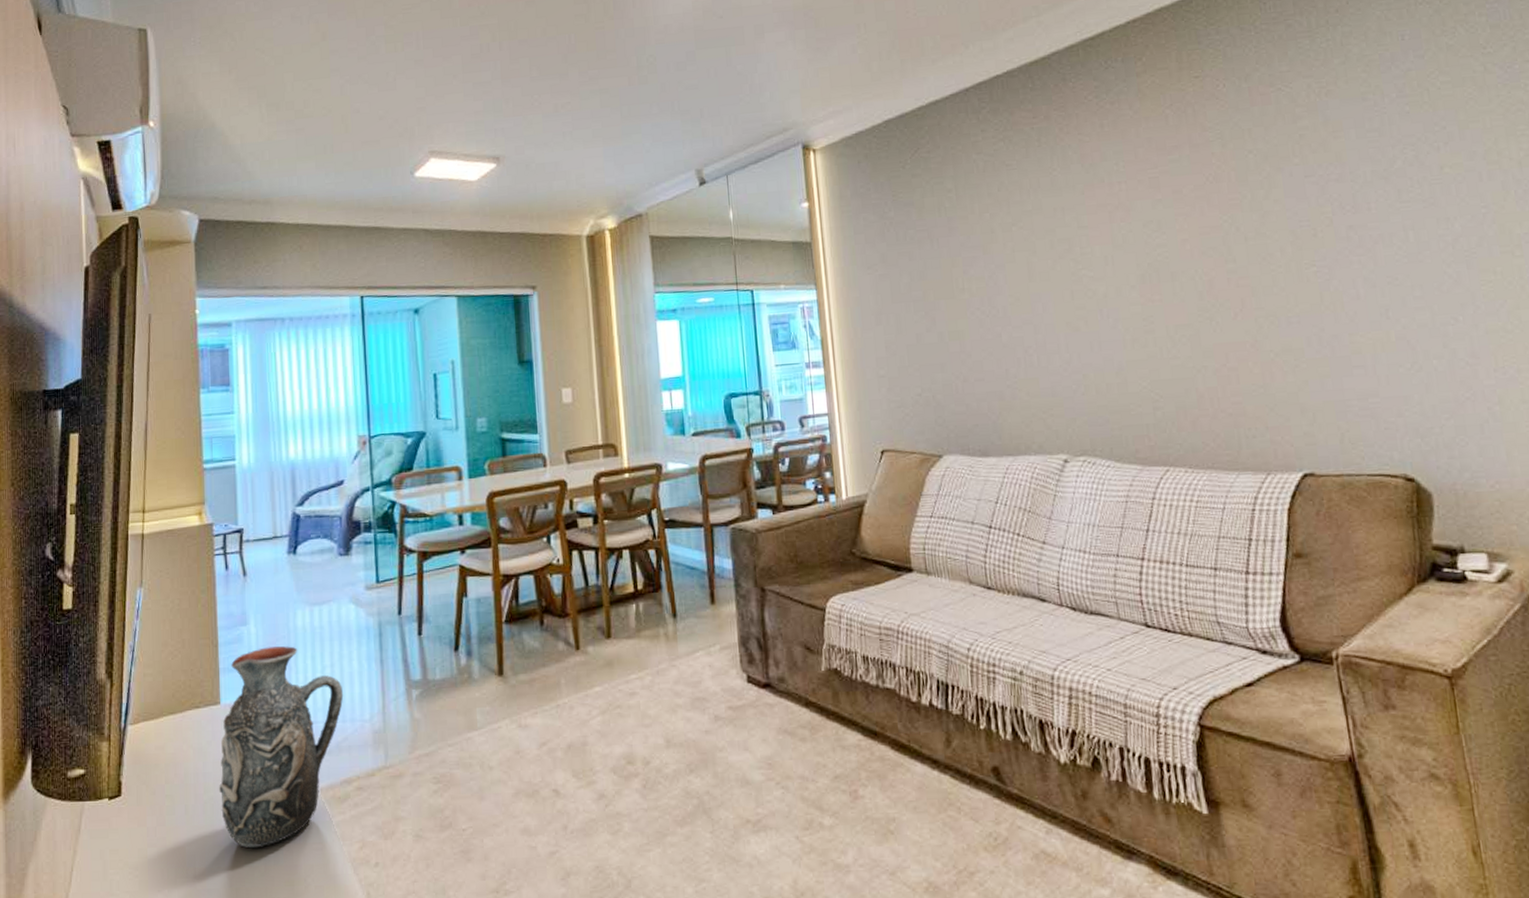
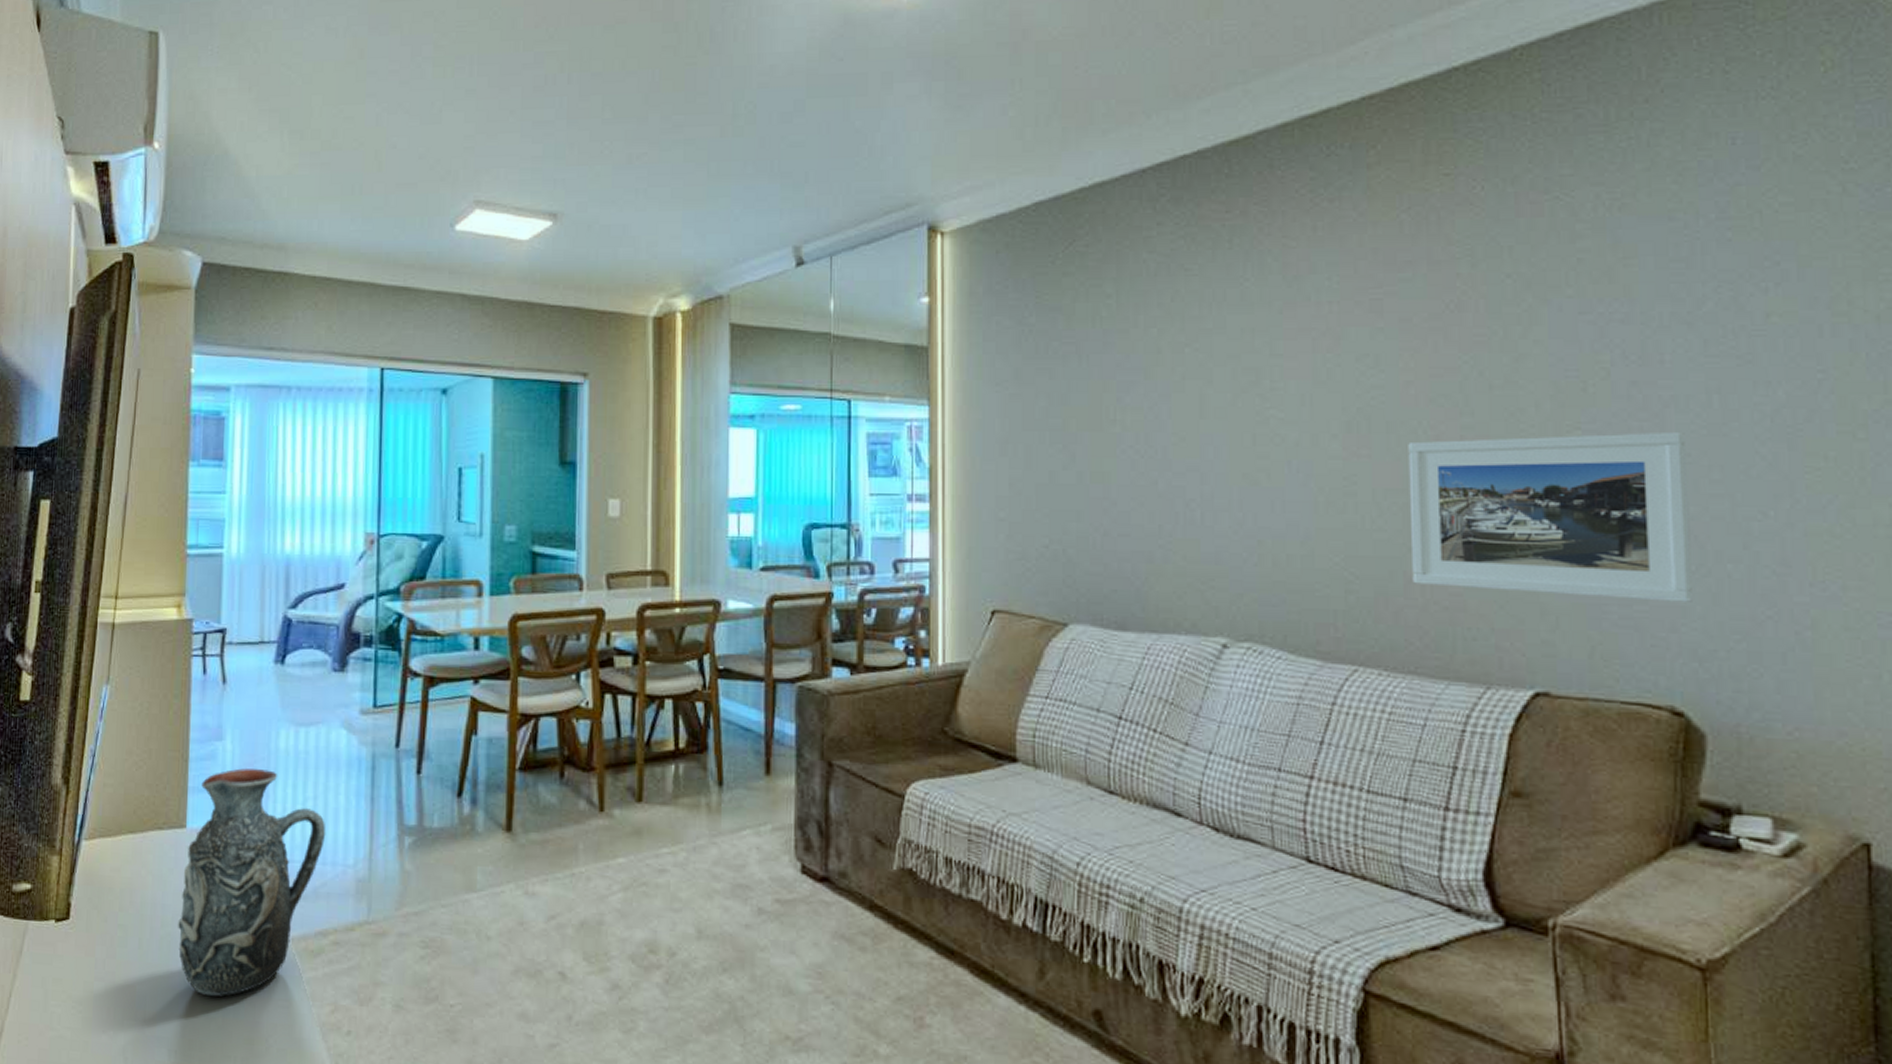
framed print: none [1189,261,1411,398] -> present [1408,431,1692,604]

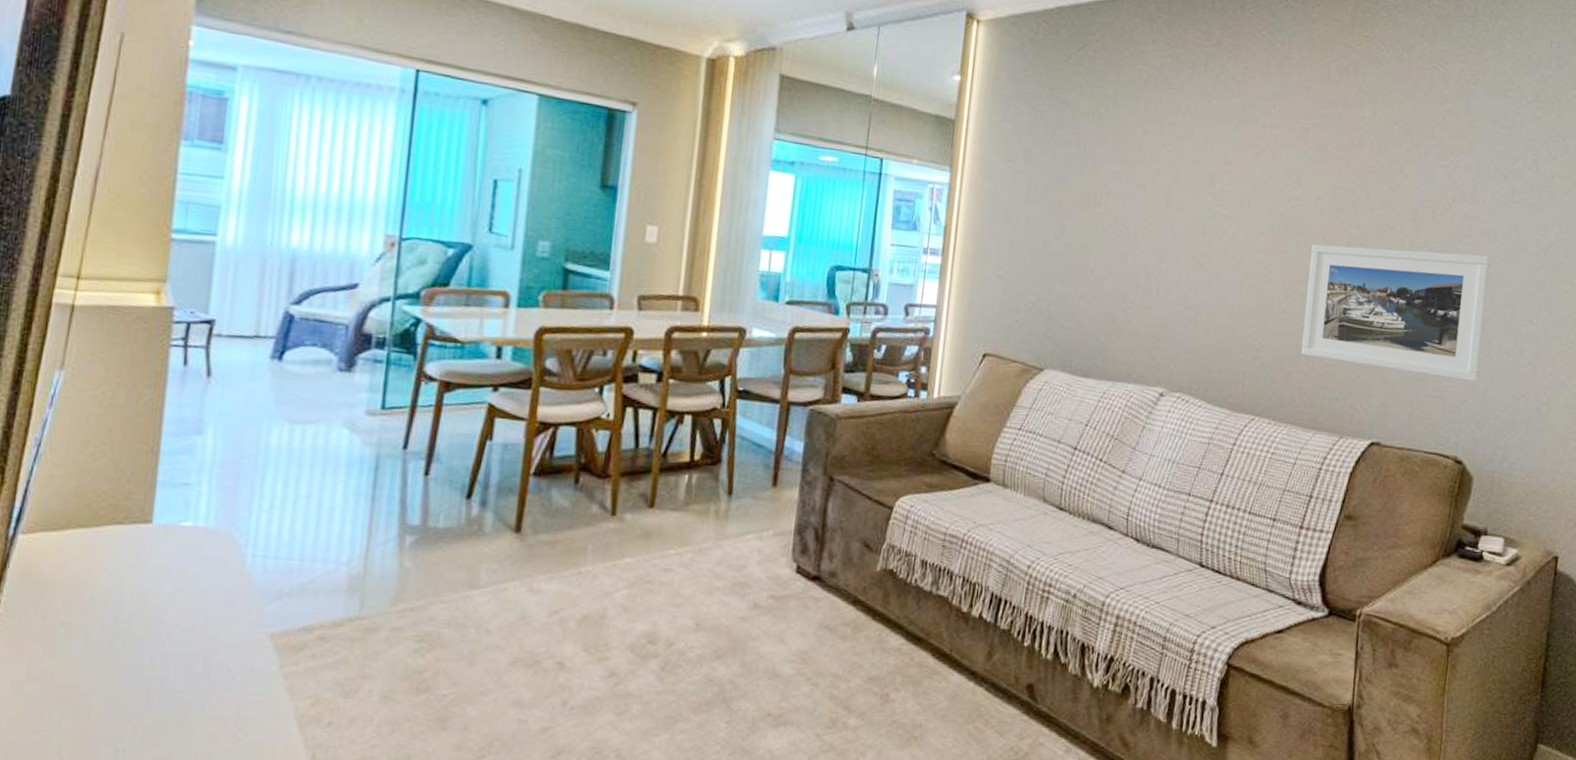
decorative vase: present [178,768,326,997] -> none [134,464,319,694]

